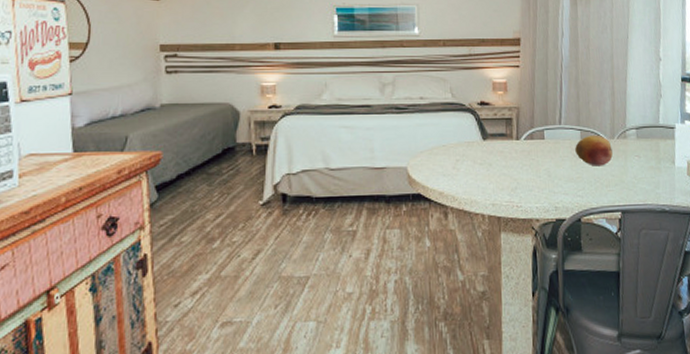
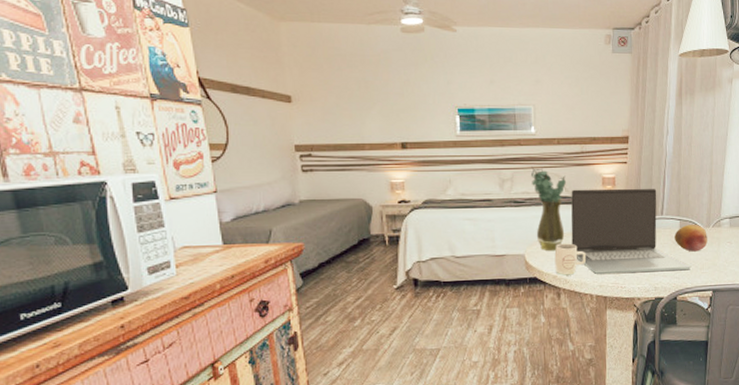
vase: none [414,70,454,164] -> present [530,167,567,252]
mug: none [440,155,477,192] -> present [554,243,587,276]
laptop: none [458,94,595,190] -> present [571,188,690,274]

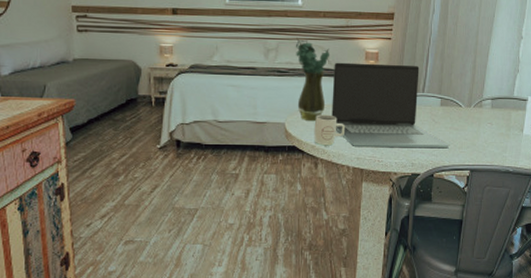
fruit: present [674,224,707,252] -> none [435,102,468,131]

